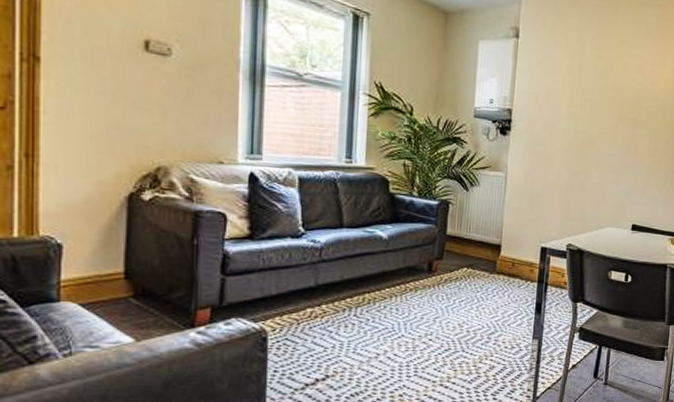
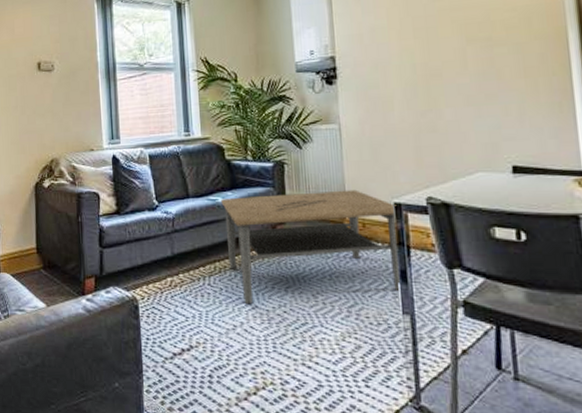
coffee table: none [379,231,543,333] -> present [221,189,402,304]

